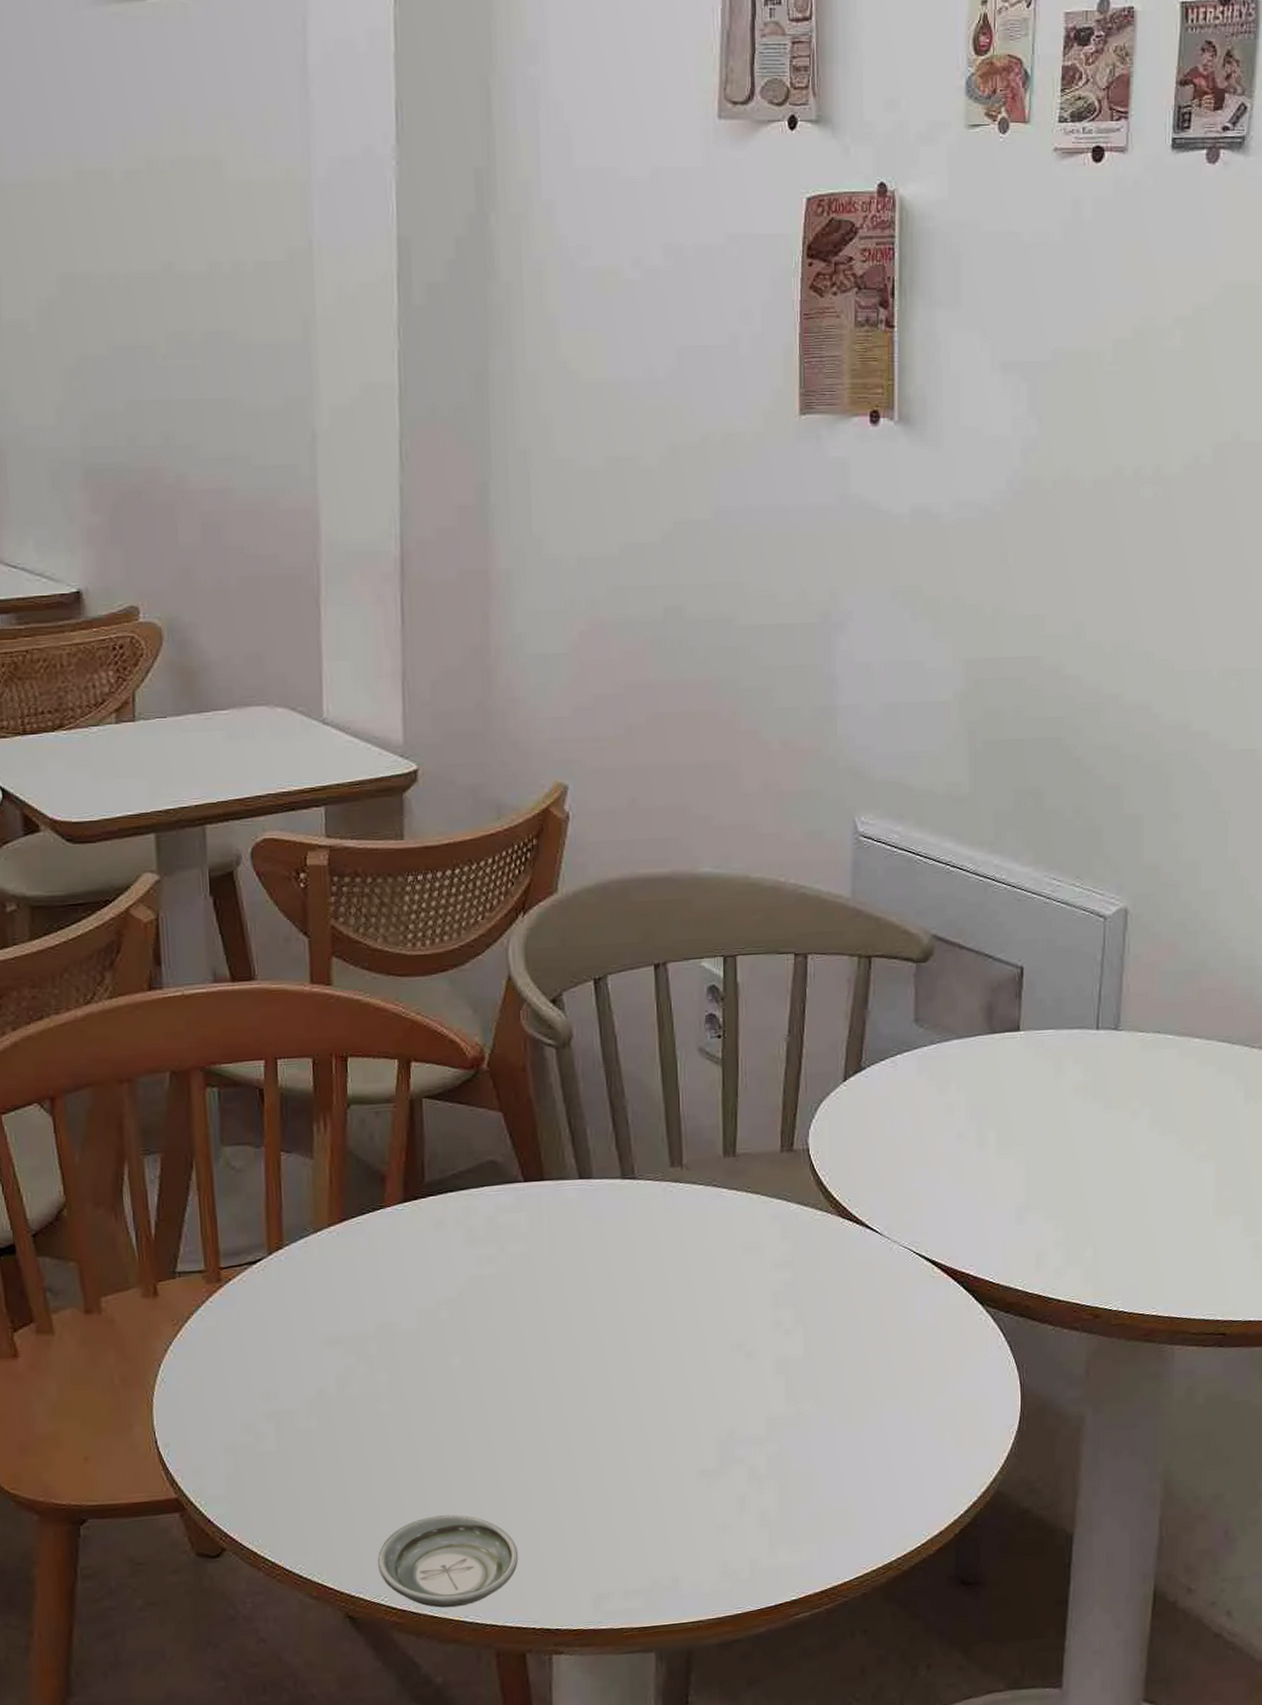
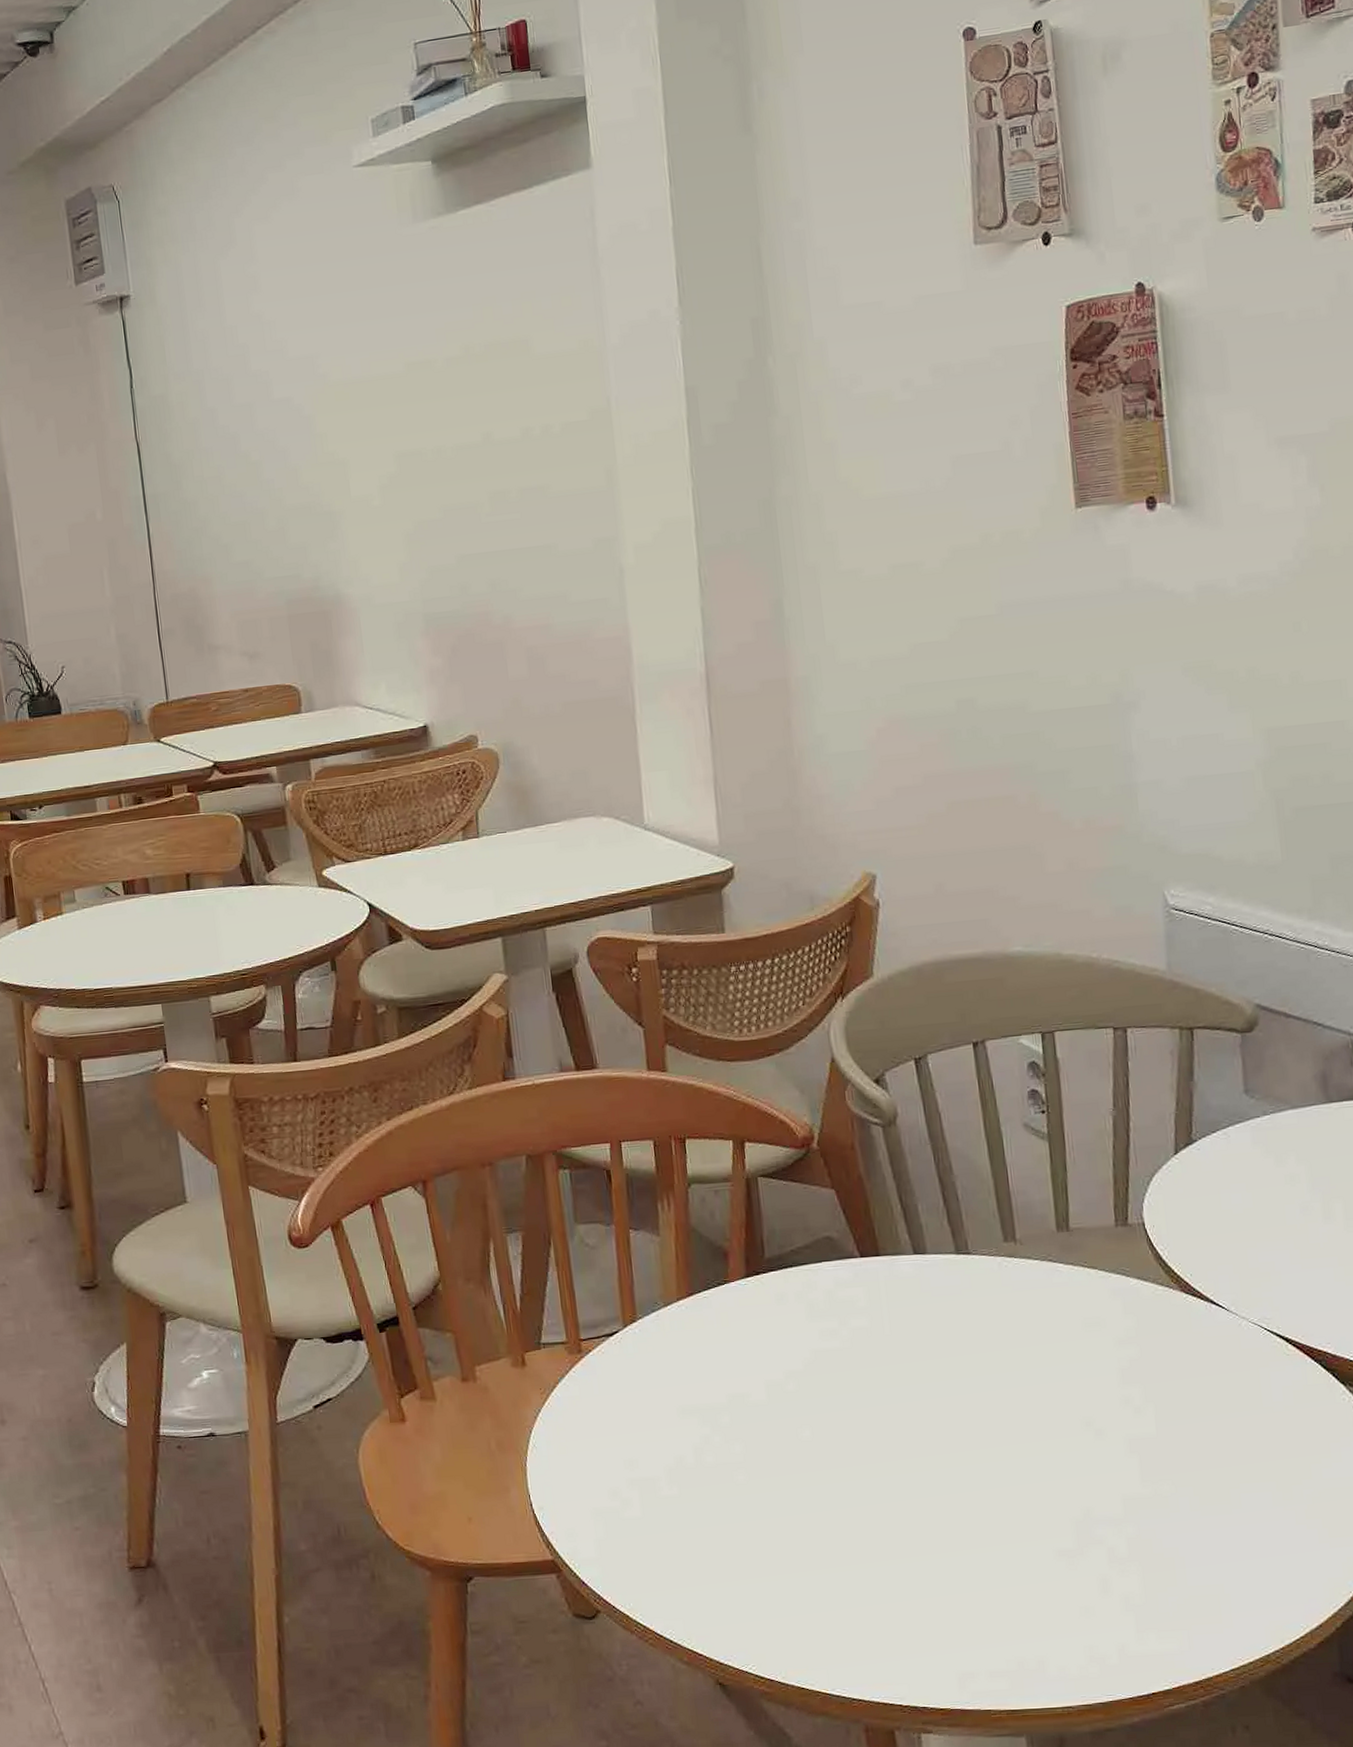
saucer: present [377,1514,519,1608] -> none [743,1586,881,1680]

